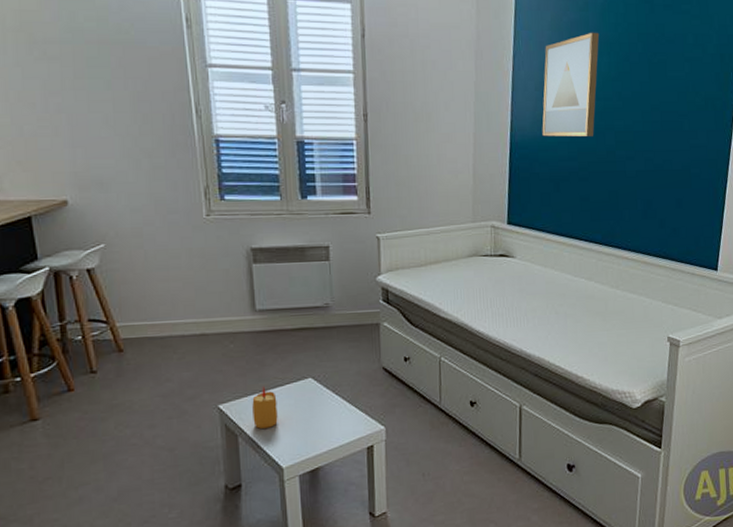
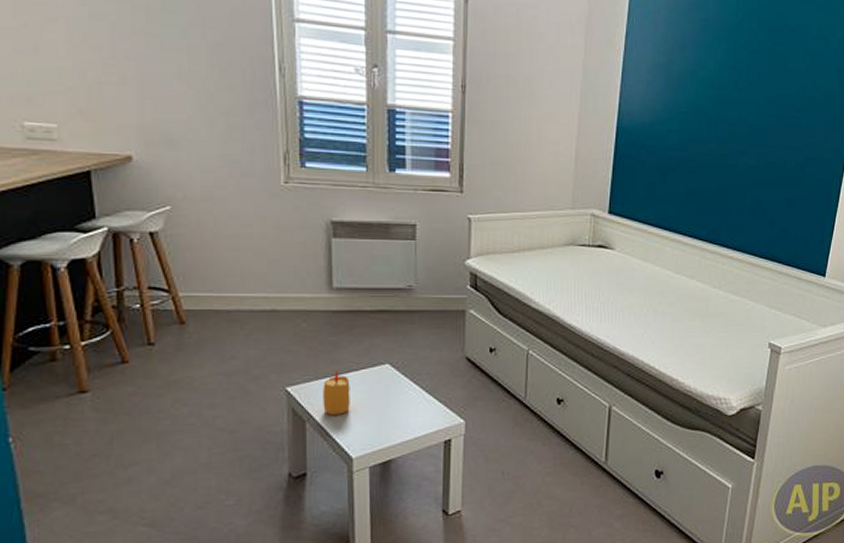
wall art: present [542,32,600,137] -> none [651,15,719,126]

